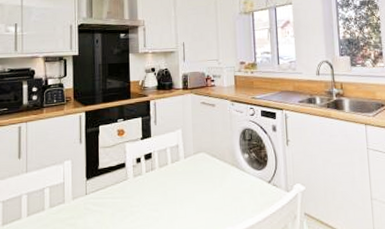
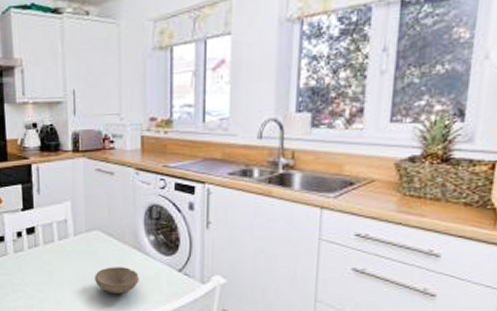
bowl: none [202,183,238,207] -> present [95,267,139,294]

